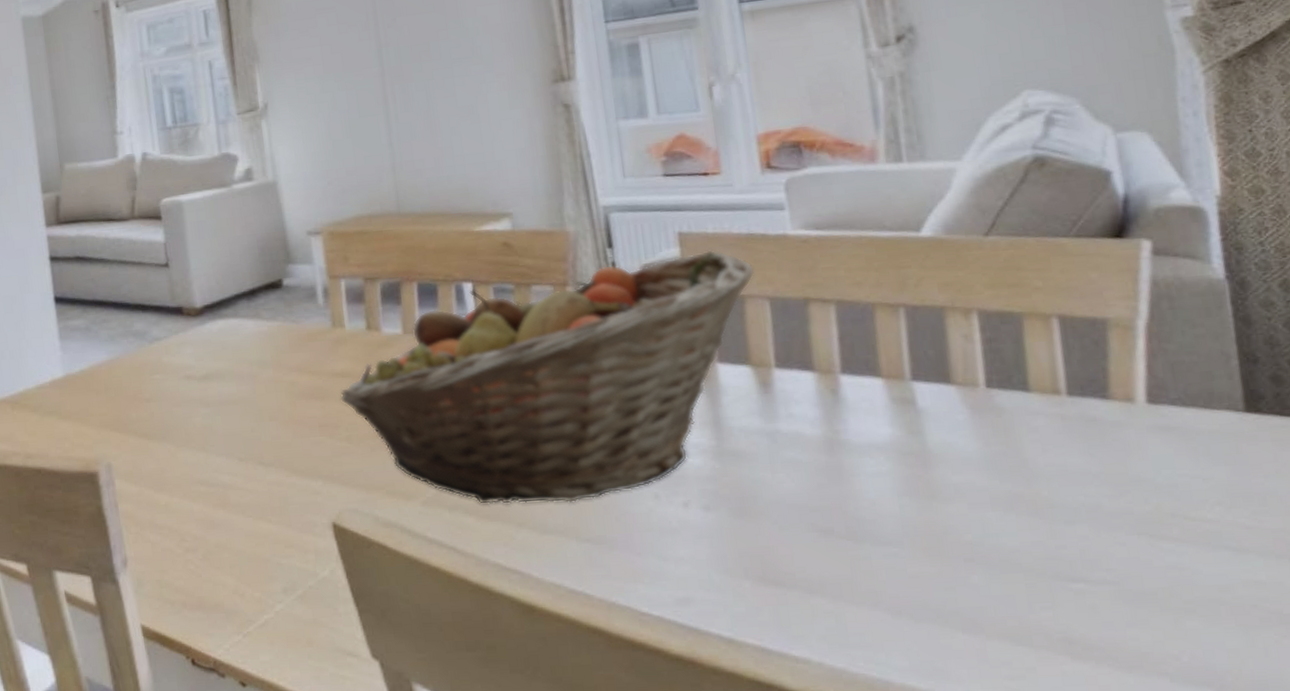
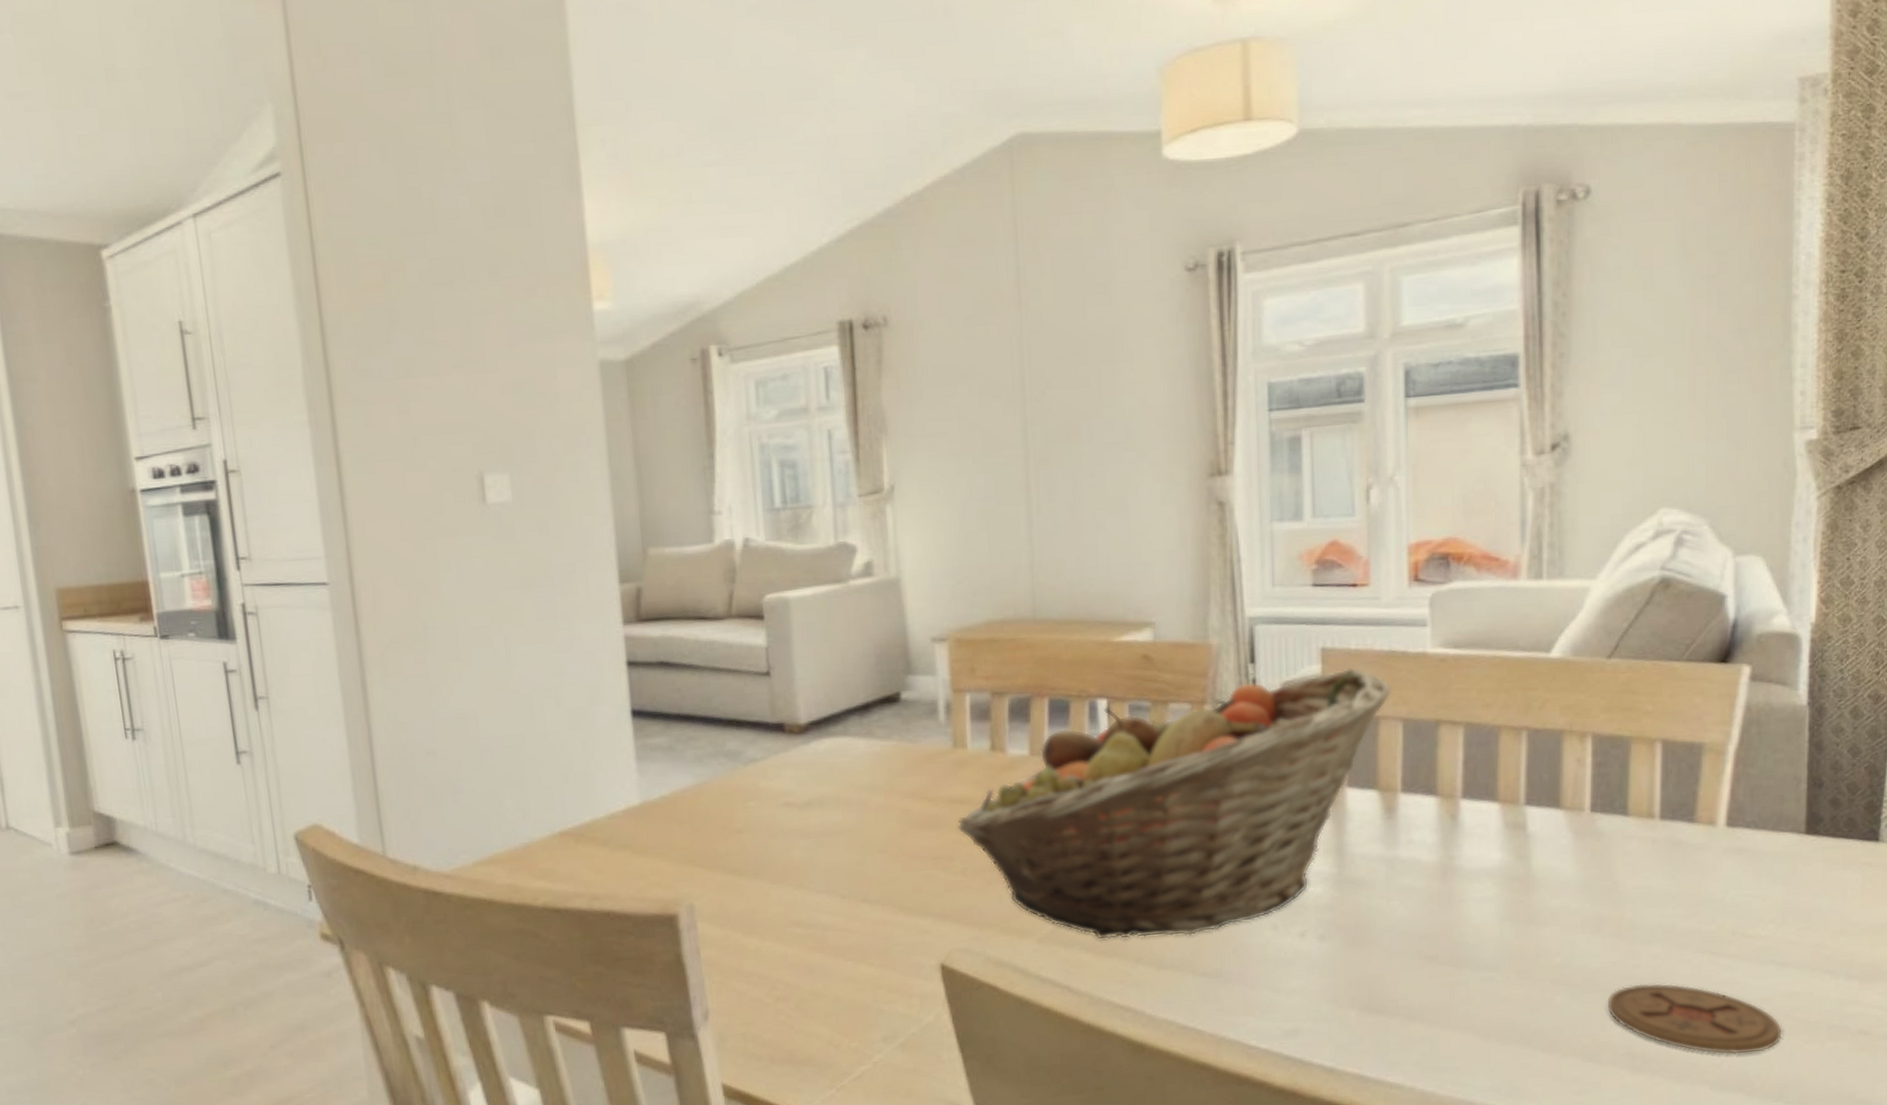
coaster: none [1032,565,1252,647] -> present [1607,983,1782,1055]

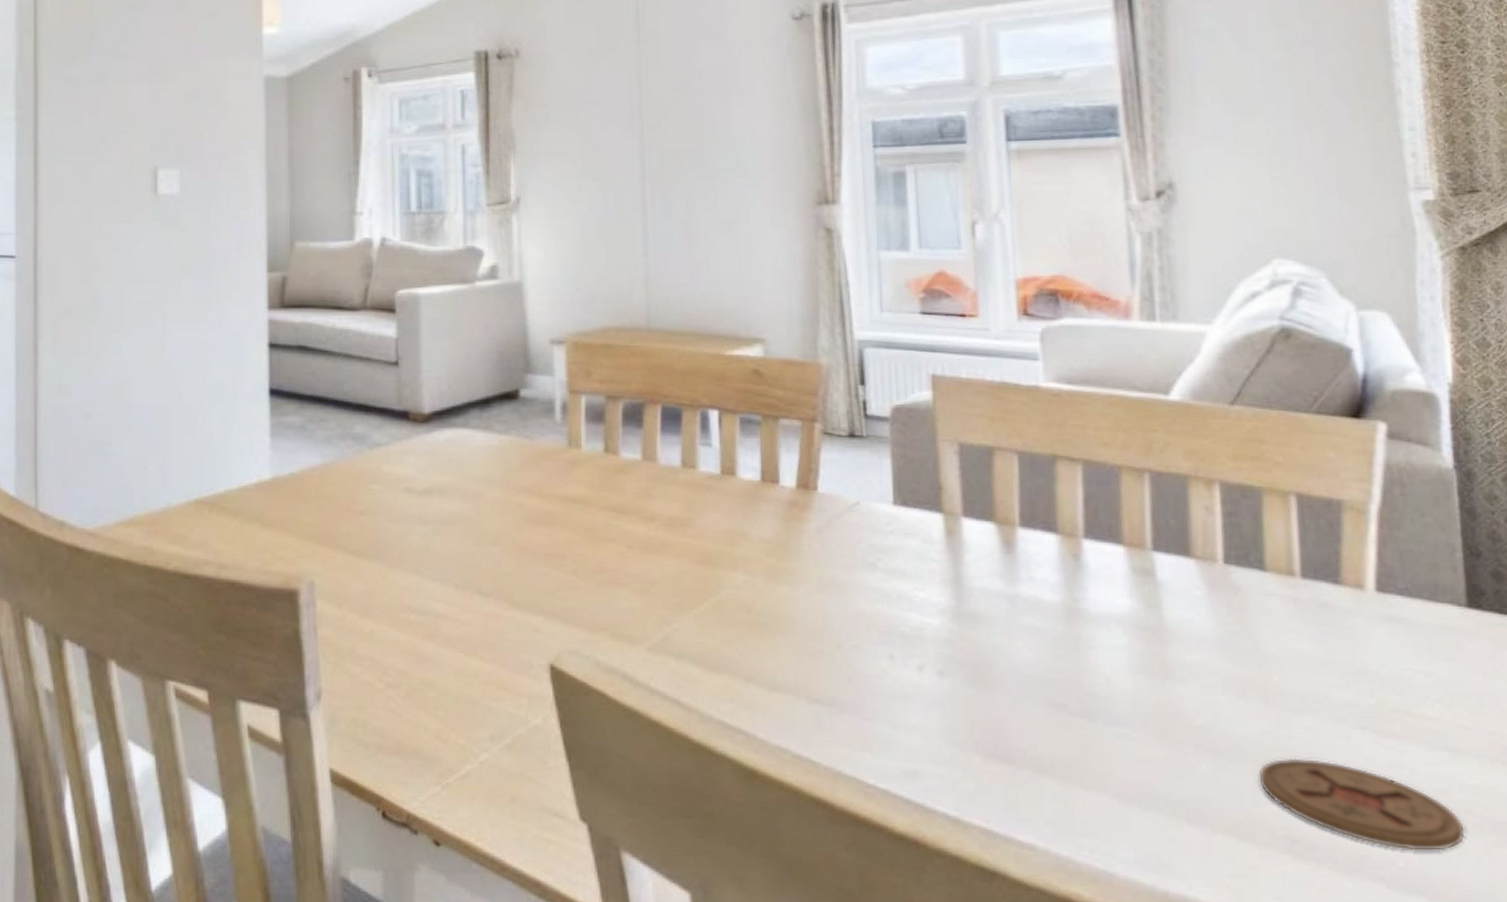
fruit basket: present [956,667,1392,939] -> none [569,396,1006,658]

